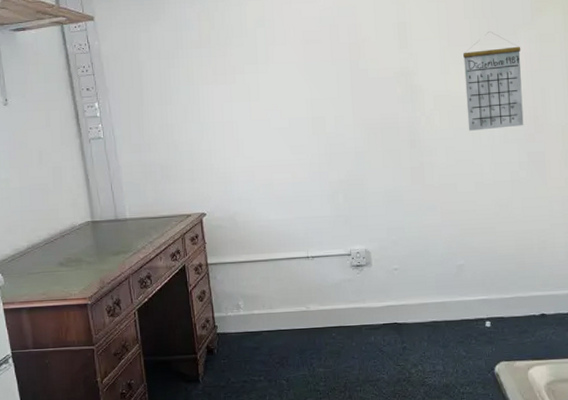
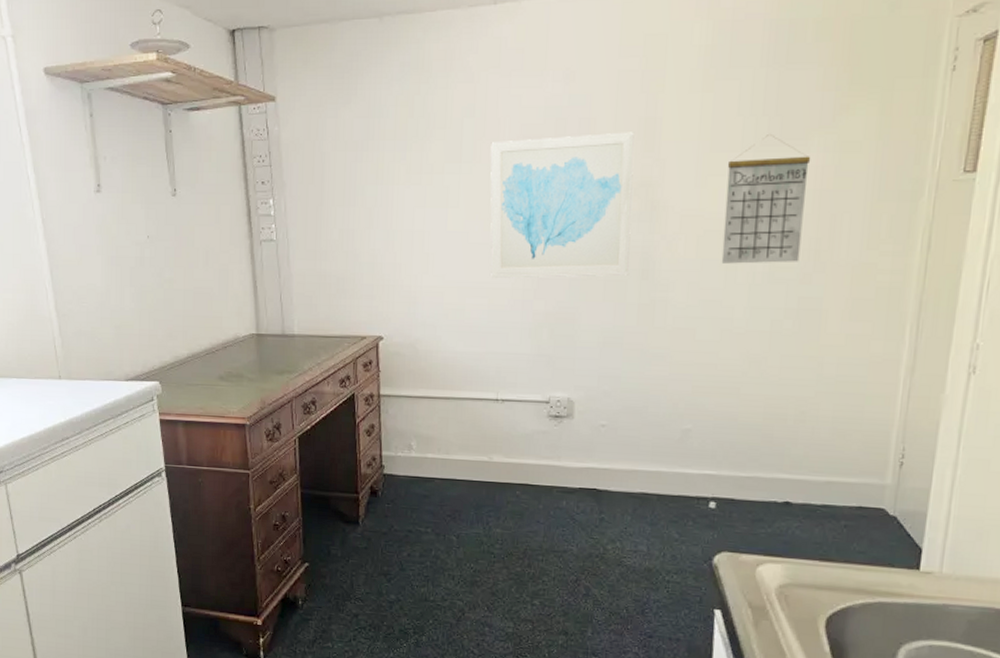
wall art: none [280,34,401,157] -> present [490,132,635,279]

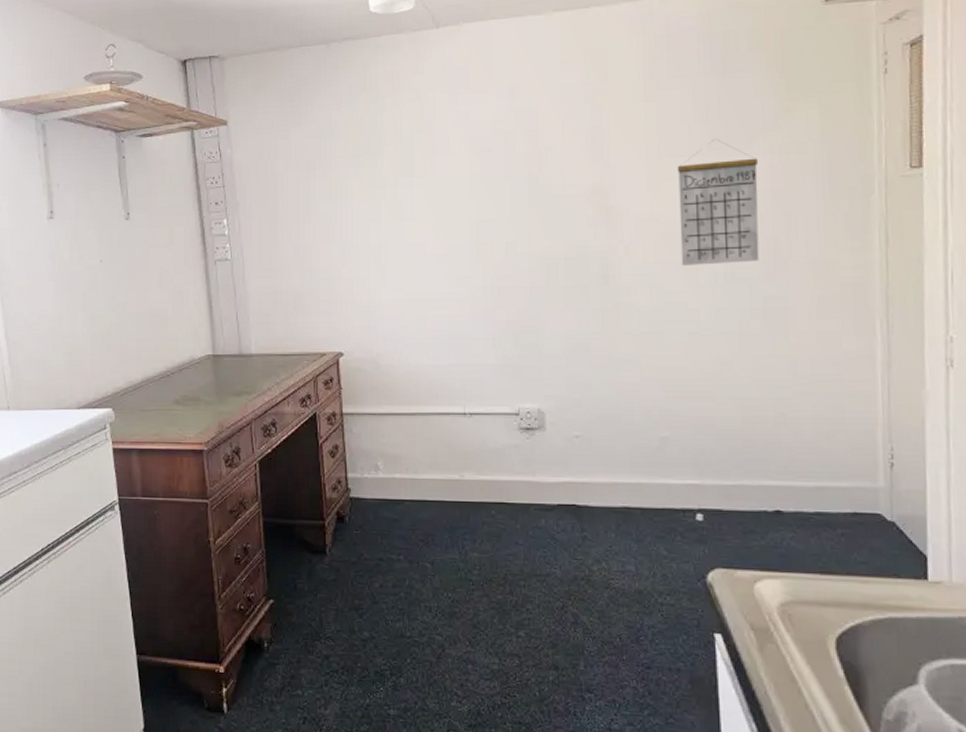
wall art: present [490,132,635,279] -> none [442,141,590,290]

